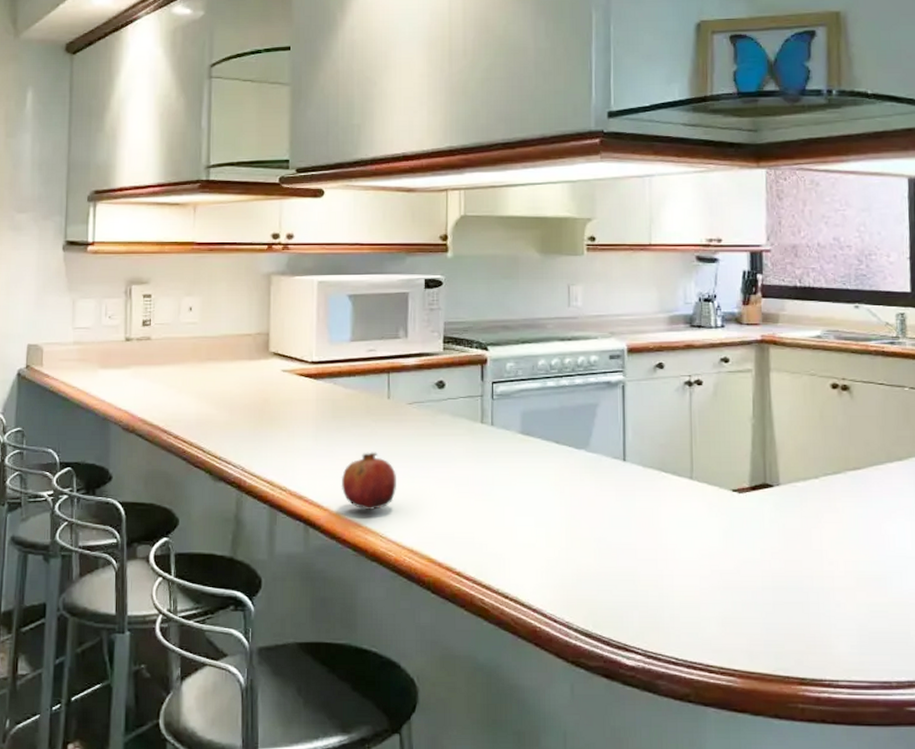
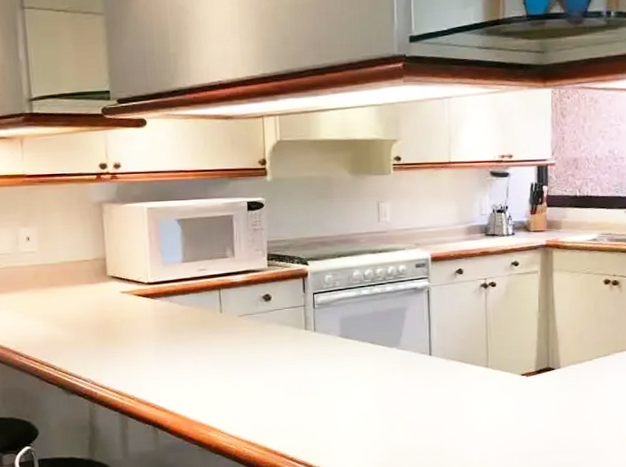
fruit: present [341,452,396,511] -> none [183,360,233,412]

